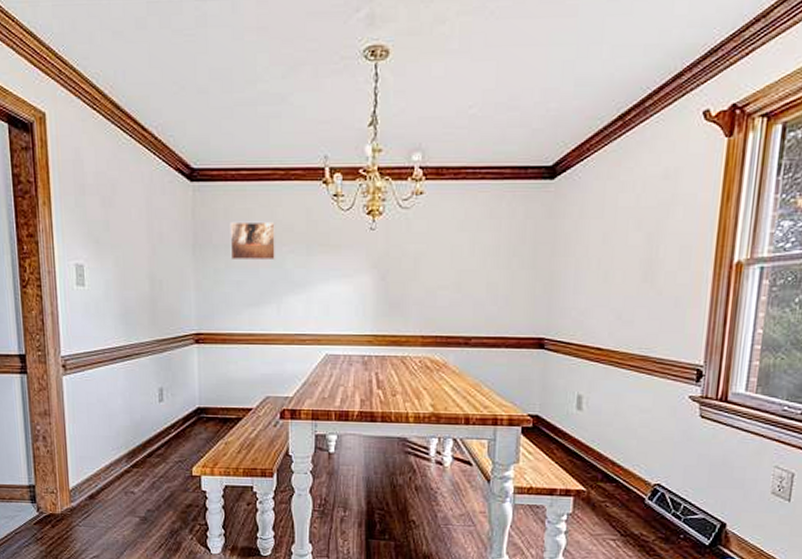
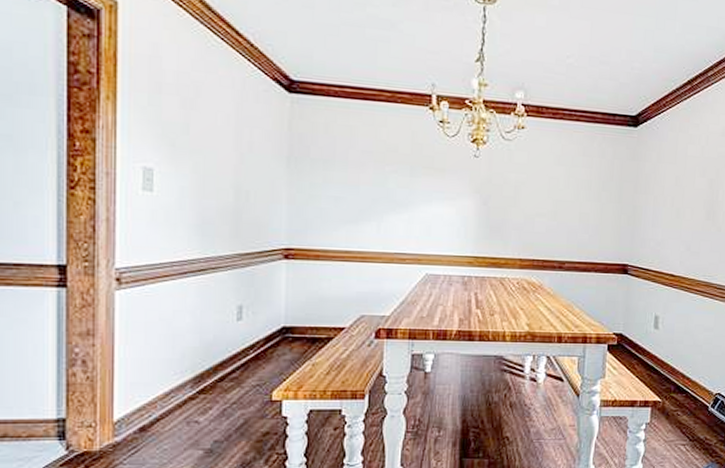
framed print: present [230,221,275,261] -> none [329,137,379,179]

